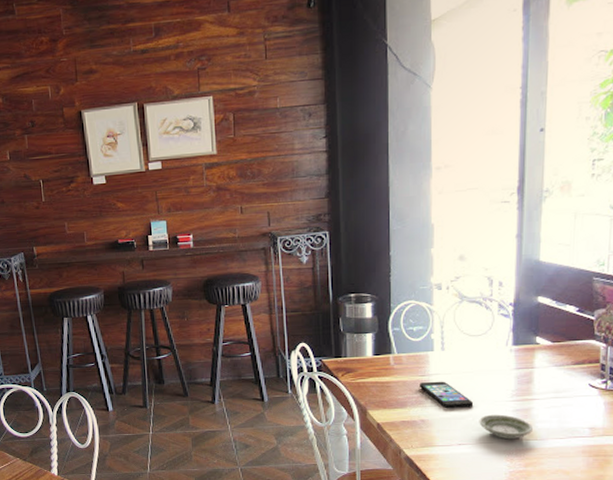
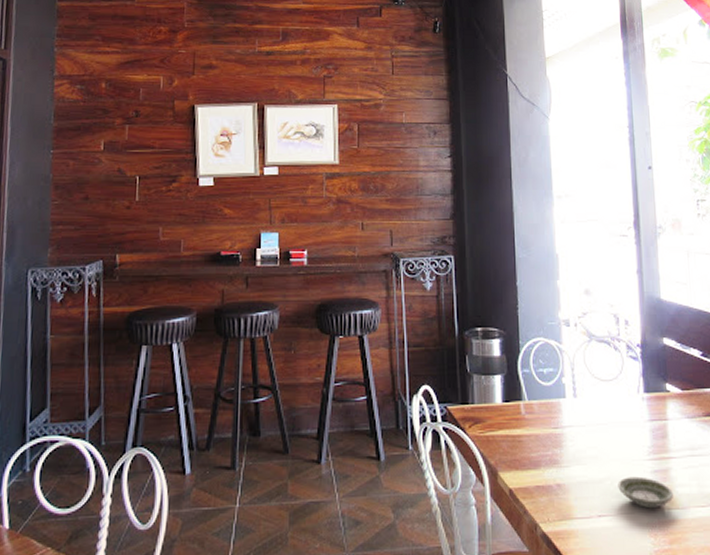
smartphone: present [419,381,474,408] -> none [552,435,611,469]

